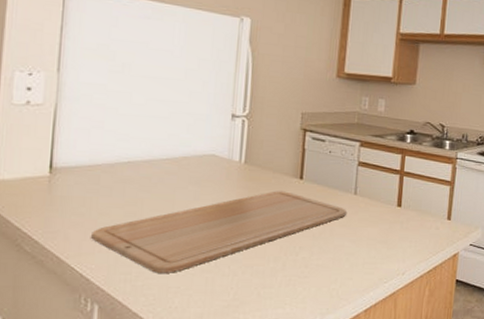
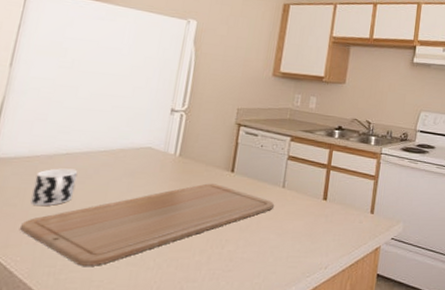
cup: none [98,177,142,214] -> present [31,168,78,206]

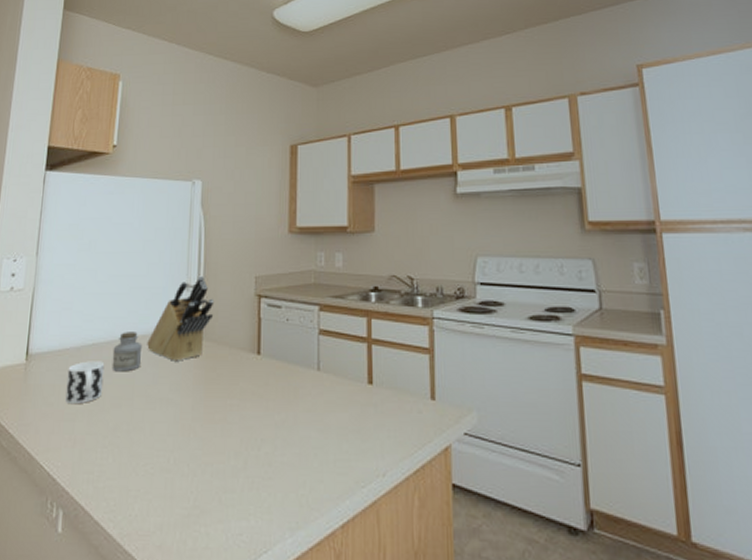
chopping board: present [20,183,274,266] -> none [59,370,310,473]
jar: none [85,145,120,180] -> present [111,332,143,372]
knife block: none [124,102,197,174] -> present [147,276,215,361]

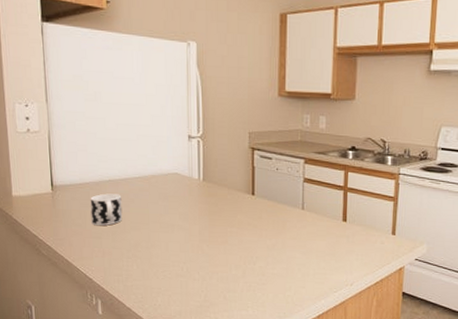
jar: present [111,332,143,372] -> none [127,172,154,203]
knife block: present [147,276,215,361] -> none [157,128,214,197]

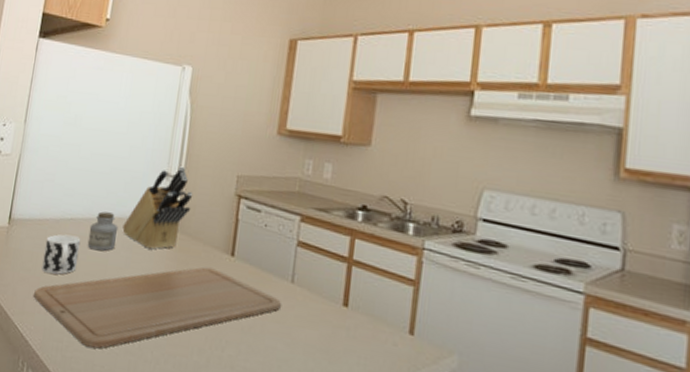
chopping board: none [89,206,296,276] -> present [33,267,281,349]
jar: none [127,172,154,203] -> present [87,211,119,251]
knife block: none [157,128,214,197] -> present [122,166,193,250]

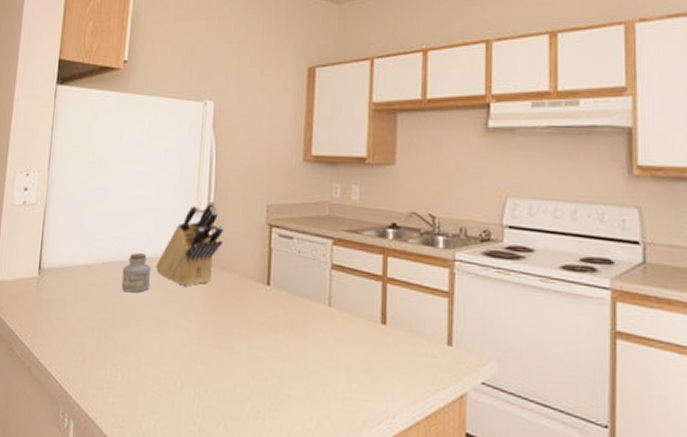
chopping board: present [33,267,281,349] -> none [70,298,320,392]
cup: present [42,234,81,275] -> none [76,279,114,321]

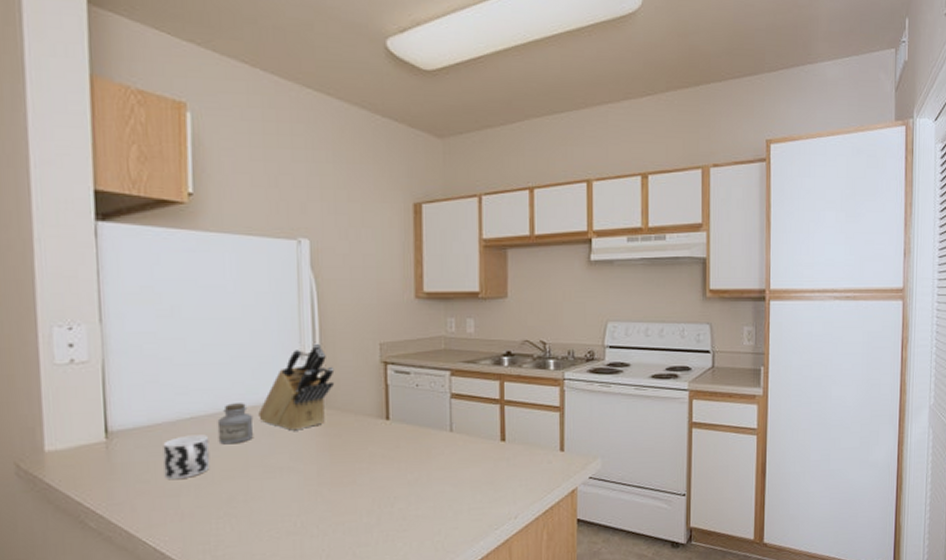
cup: none [76,279,114,321] -> present [163,434,210,479]

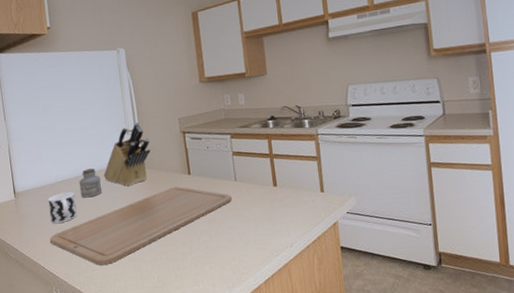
chopping board: none [160,435,443,540] -> present [50,186,232,265]

